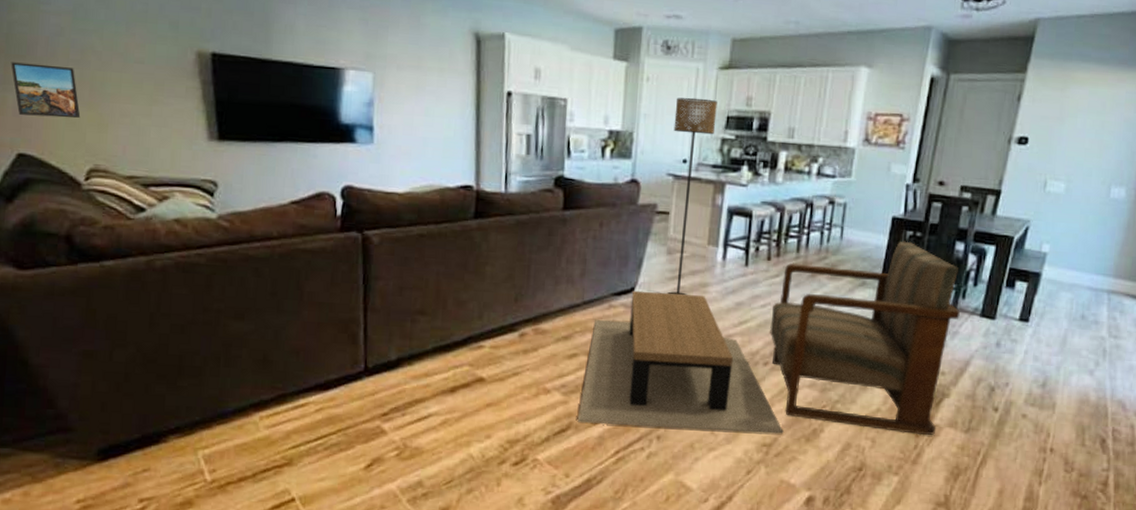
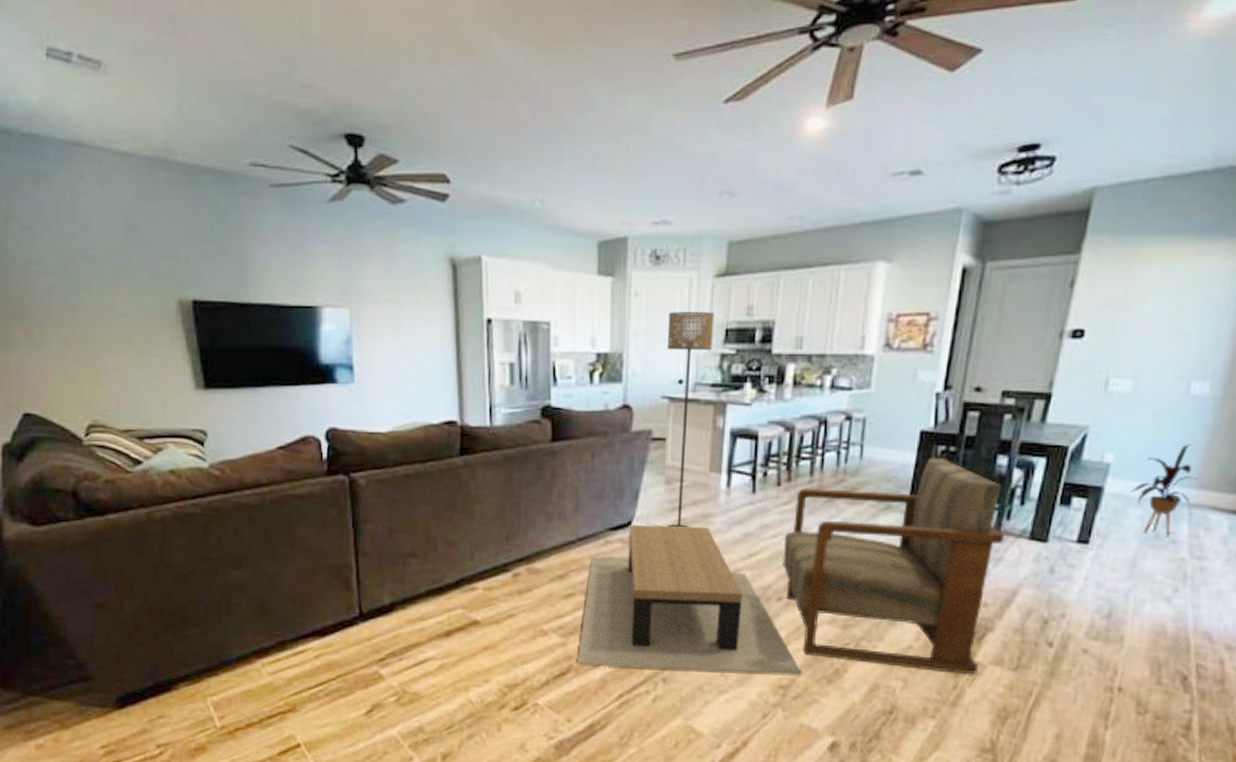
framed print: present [11,62,81,119] -> none [10,324,77,376]
house plant: none [1062,239,1115,318] -> present [1129,444,1198,537]

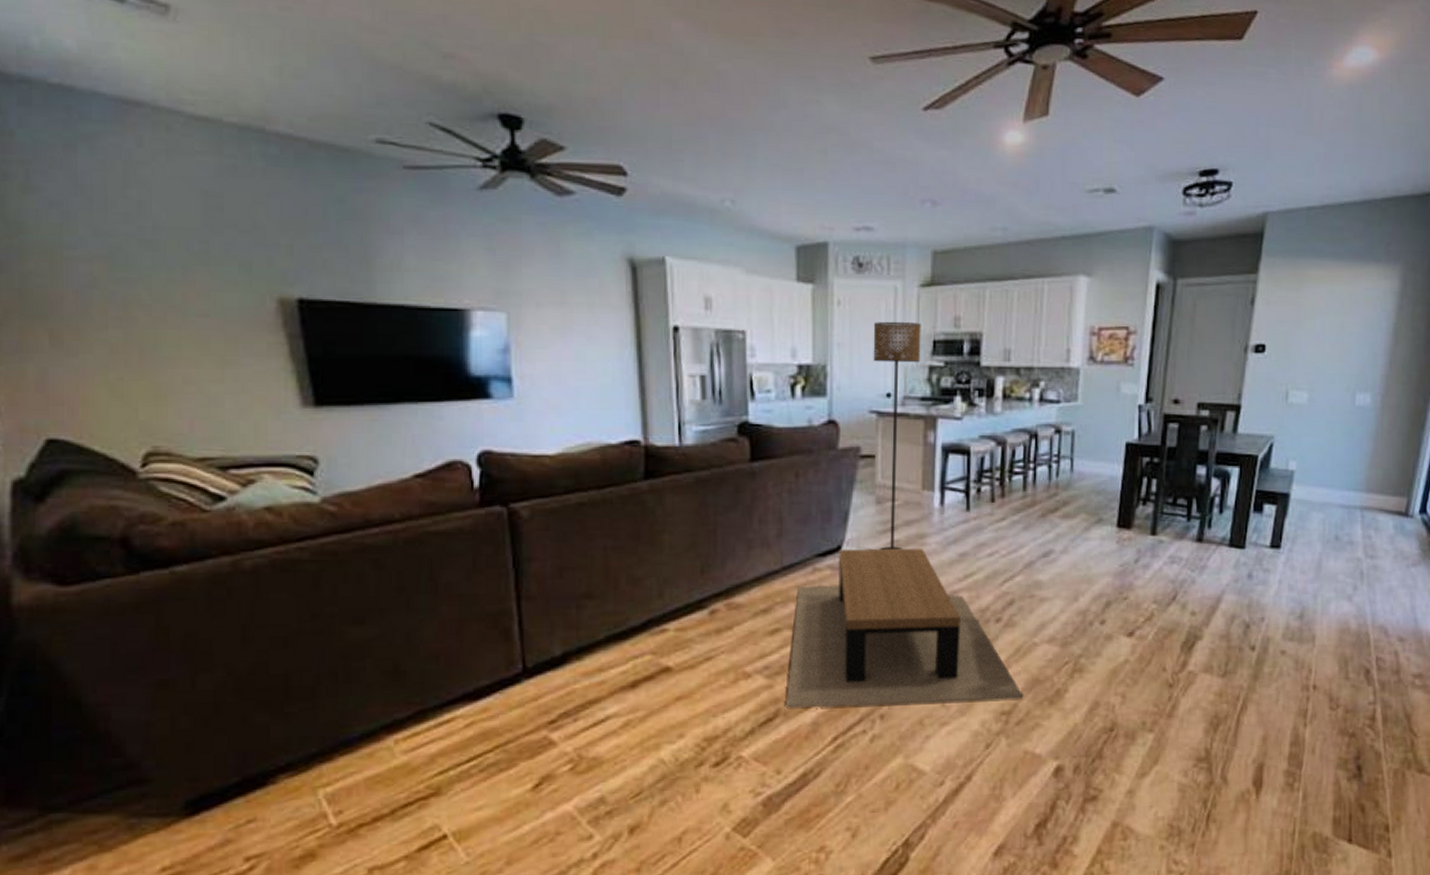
armchair: present [783,457,1004,674] -> none [1000,469,1207,684]
house plant: present [1129,444,1198,537] -> none [1311,451,1367,539]

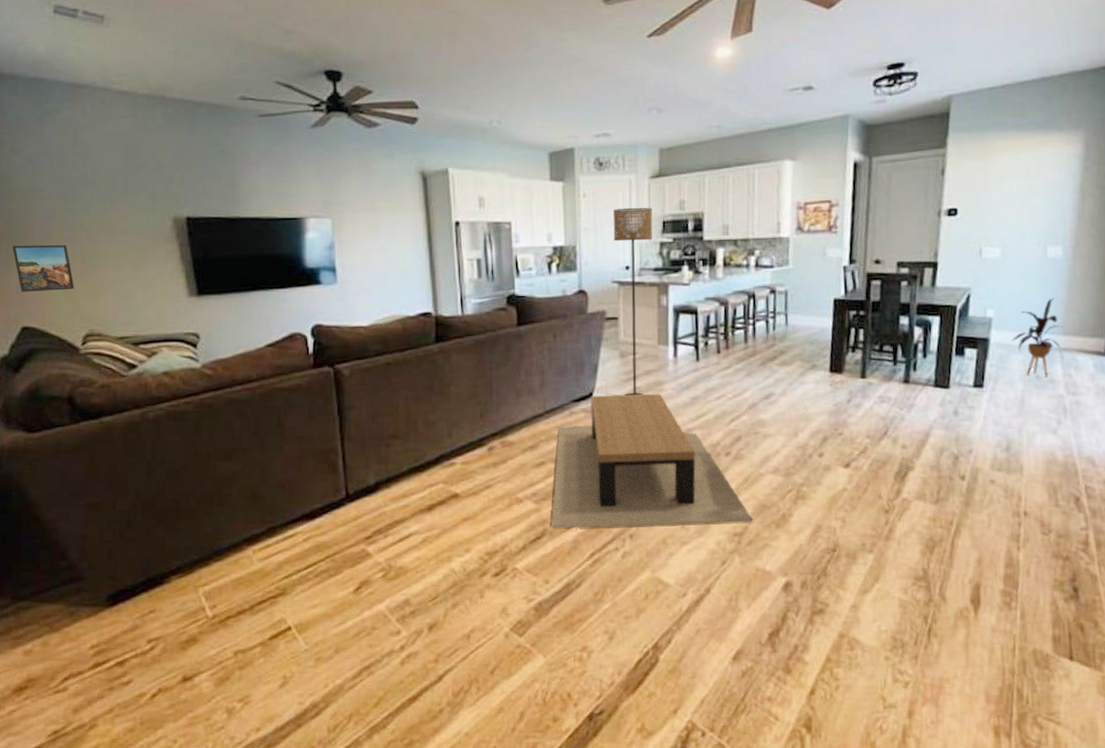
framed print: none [28,324,129,391] -> present [12,244,75,292]
house plant: none [1311,451,1367,539] -> present [1010,298,1064,377]

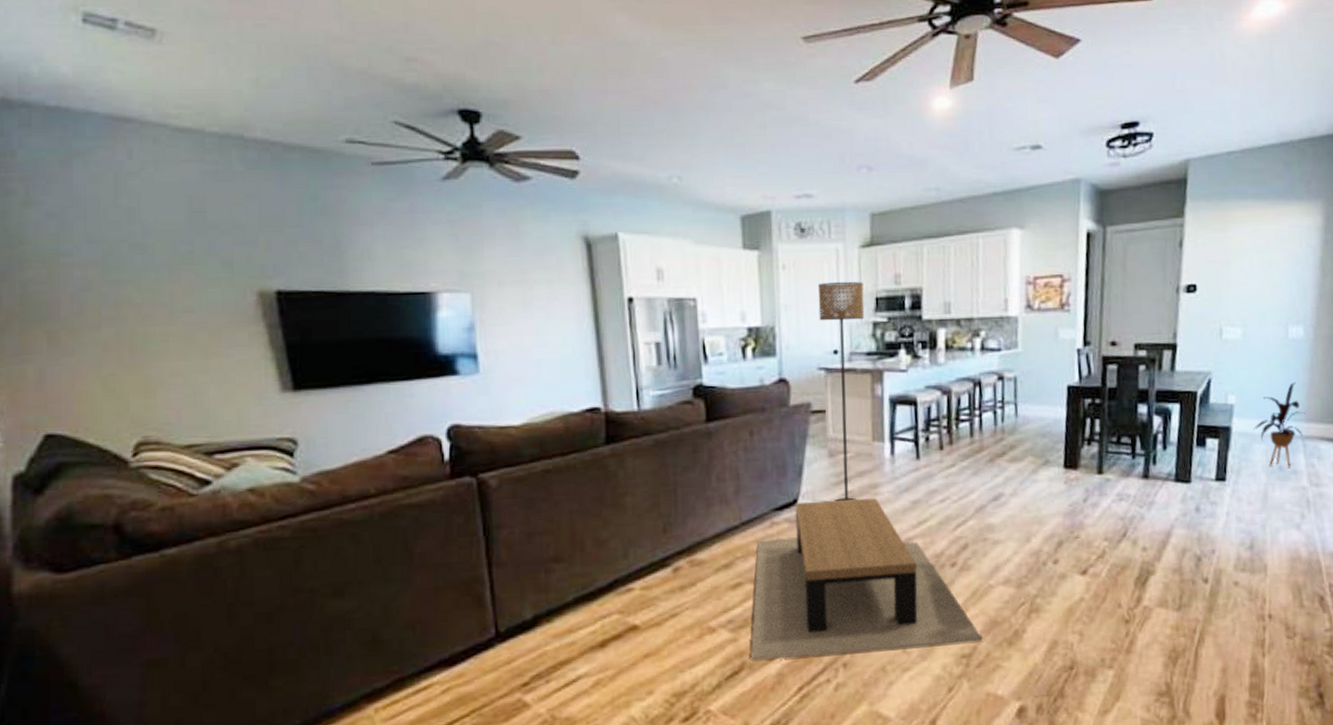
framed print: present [12,244,75,292] -> none [28,326,121,389]

